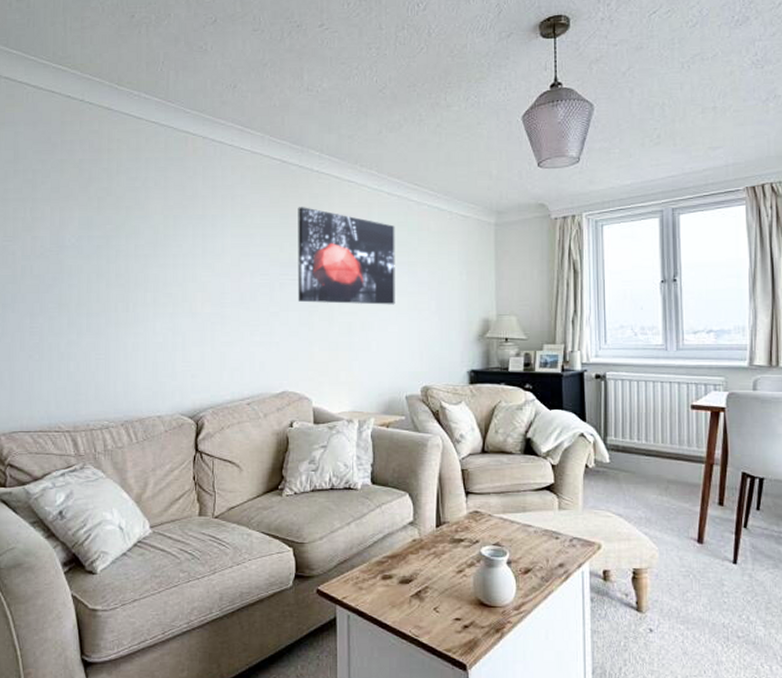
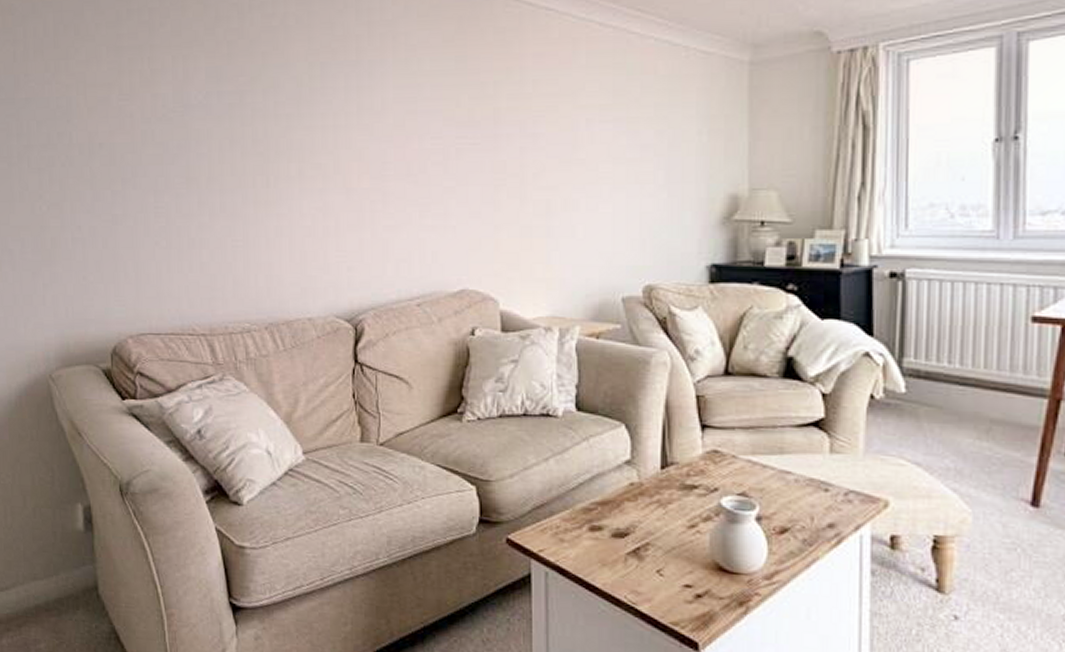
wall art: present [297,207,395,305] -> none [478,46,609,177]

